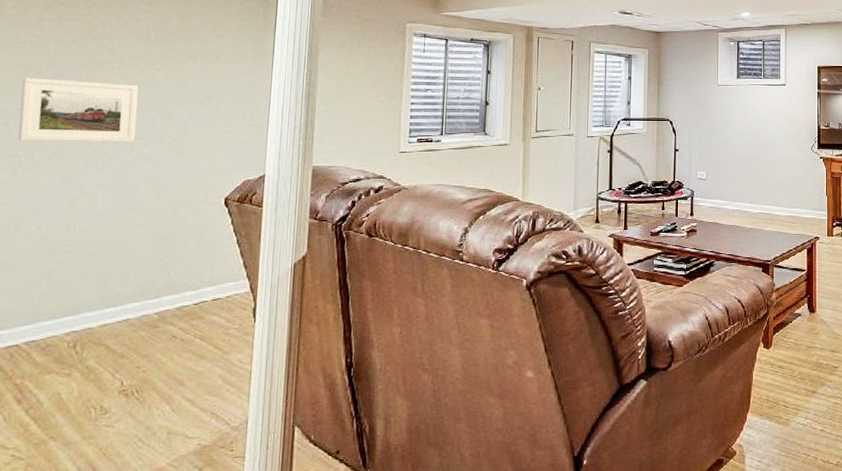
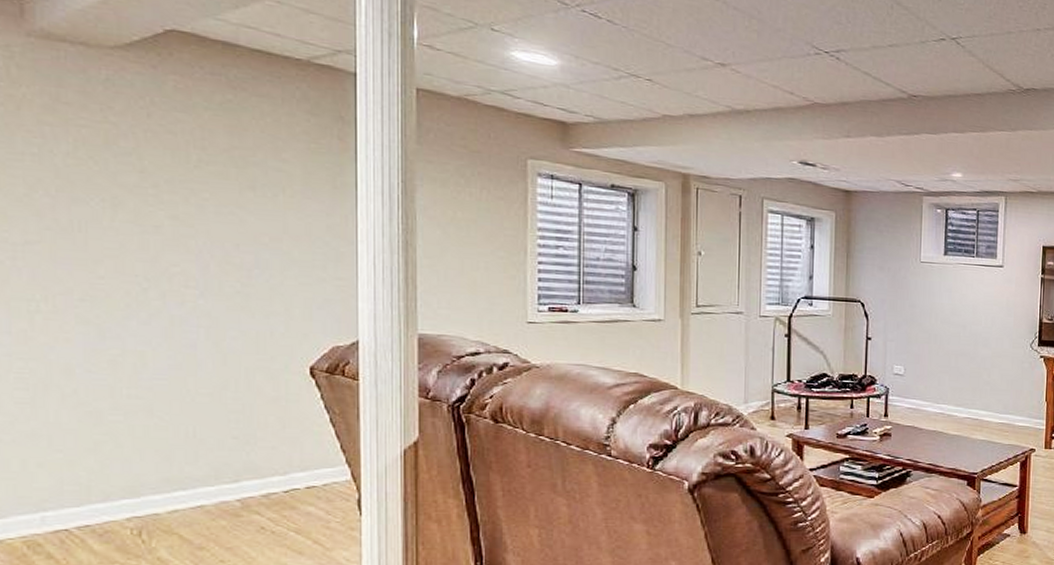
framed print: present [18,78,139,142] -> none [27,200,187,292]

